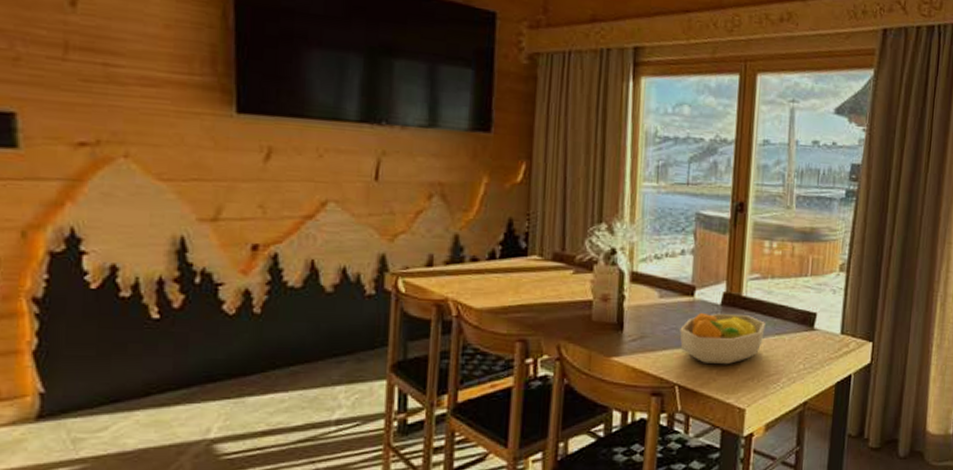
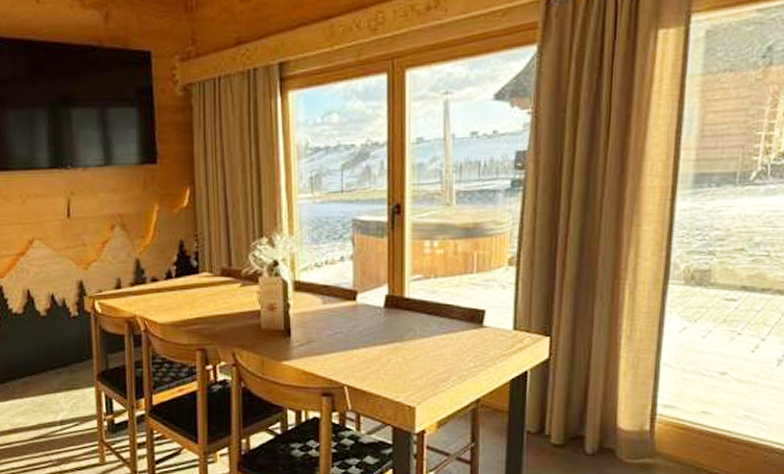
fruit bowl: present [679,312,765,365] -> none [345,315,431,365]

